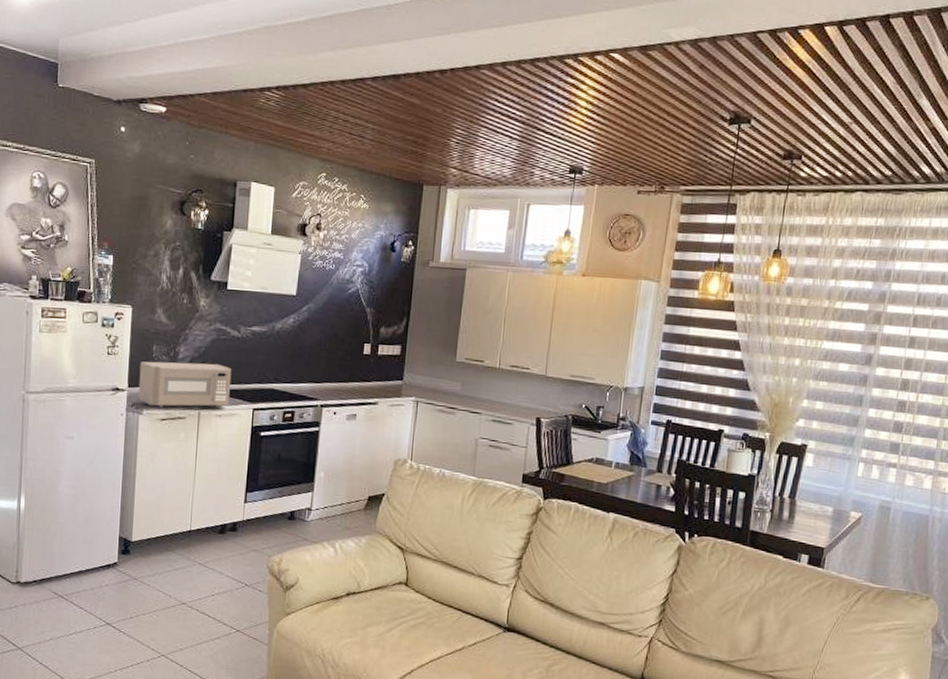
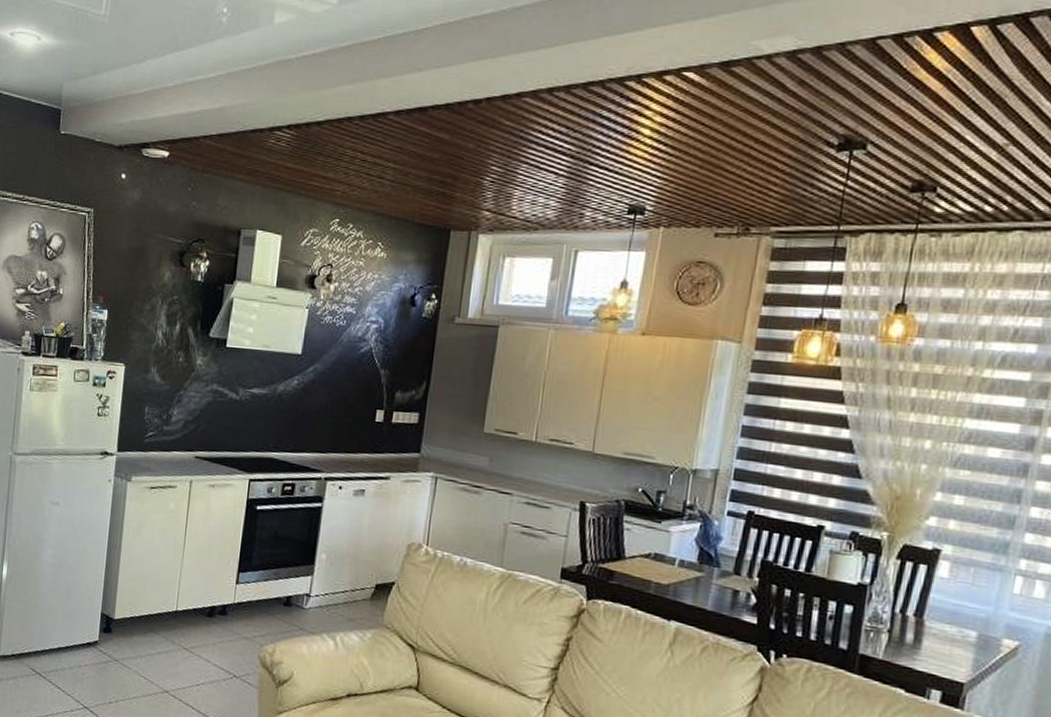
microwave: present [138,361,232,409] -> none [127,424,228,477]

